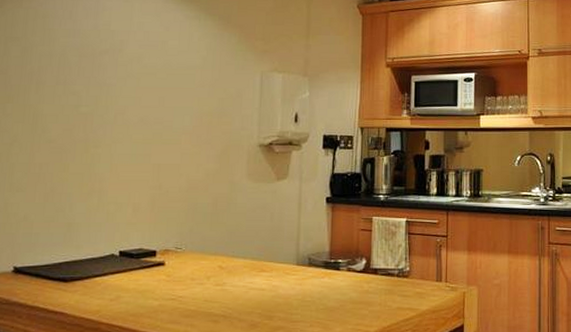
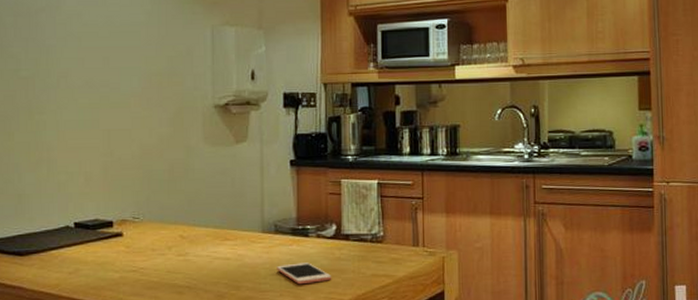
cell phone: none [308,295,360,316] -> present [277,263,332,285]

